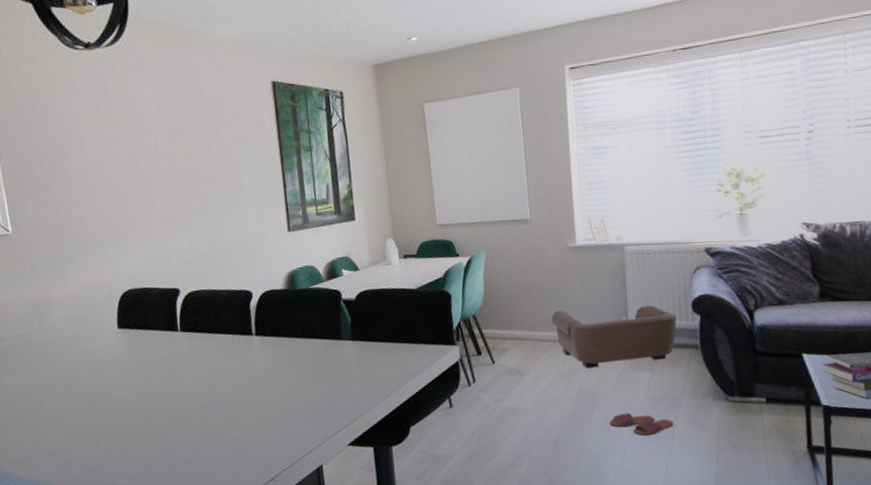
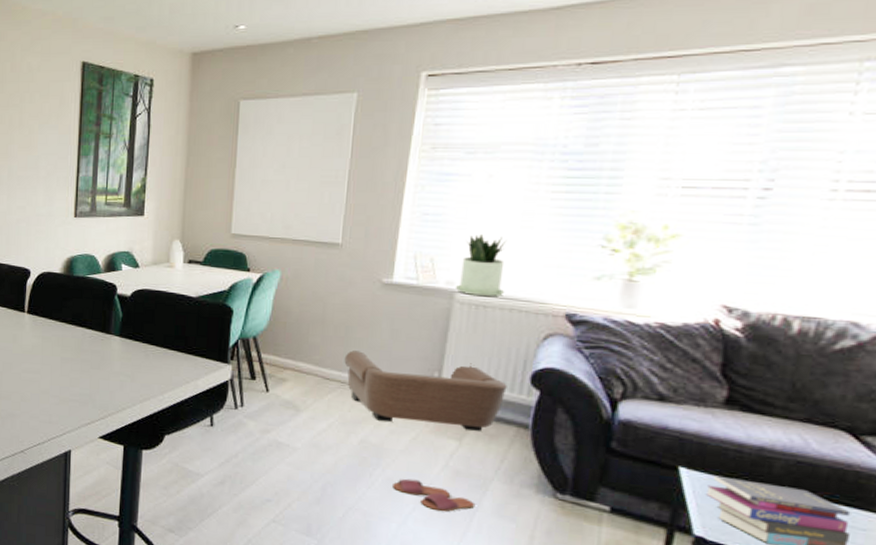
planter: none [623,194,660,246] -> present [455,234,505,297]

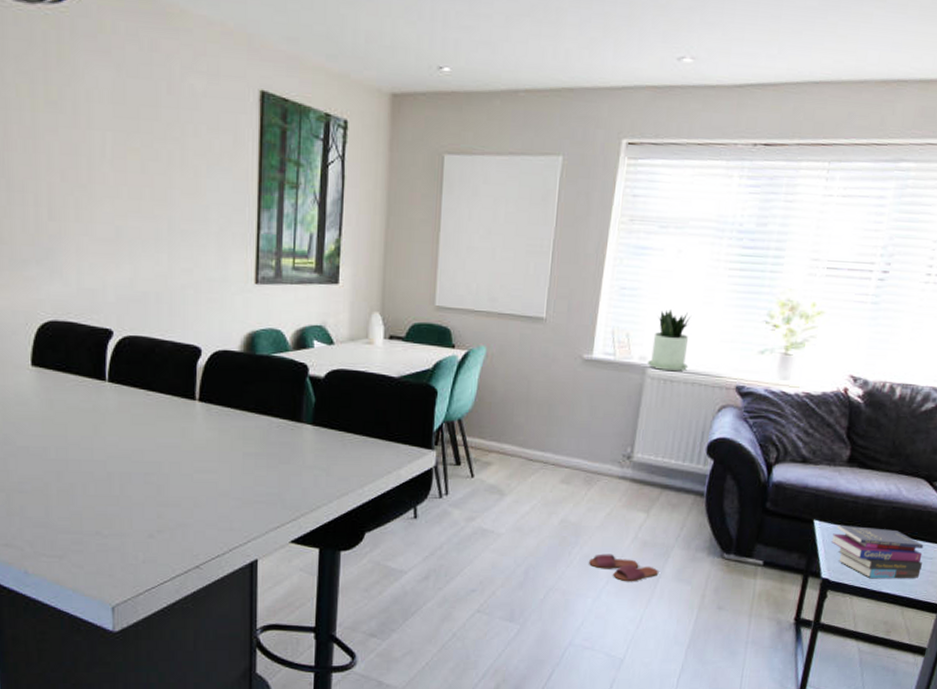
dog bed: present [344,350,507,431] -> none [547,429,688,502]

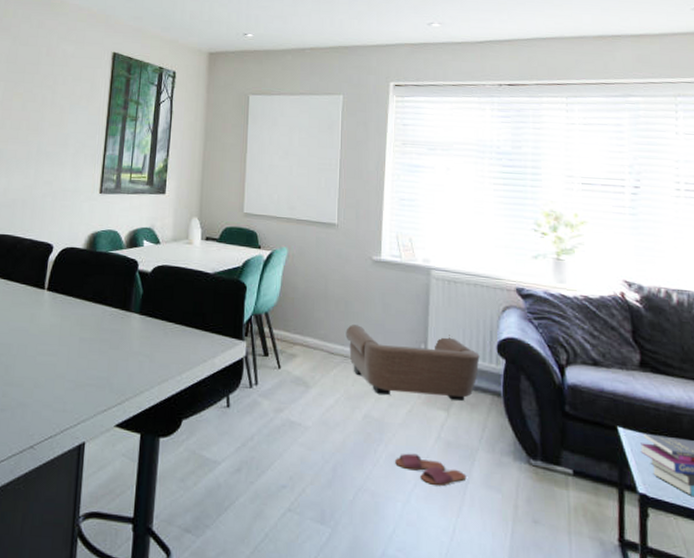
dog bed: none [547,429,688,502] -> present [345,325,480,401]
planter: present [647,310,690,372] -> none [430,218,469,274]

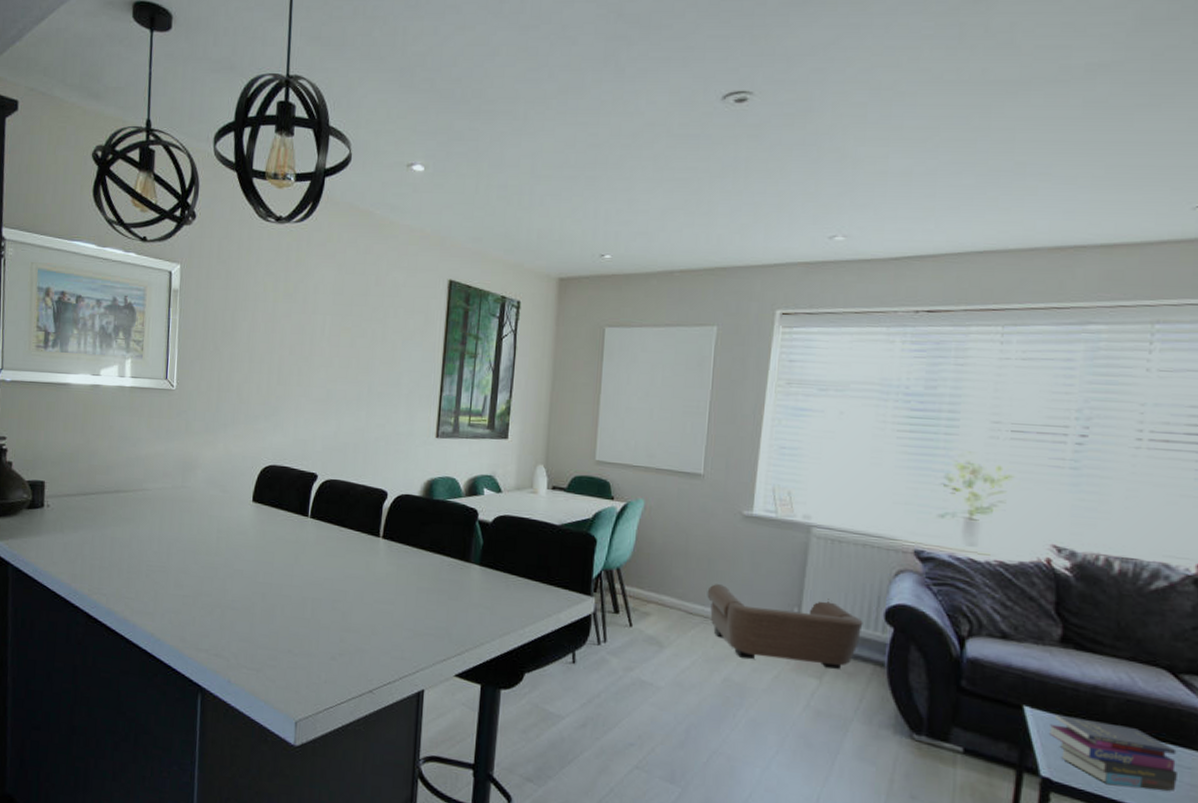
slippers: present [395,453,467,485] -> none [756,719,837,754]

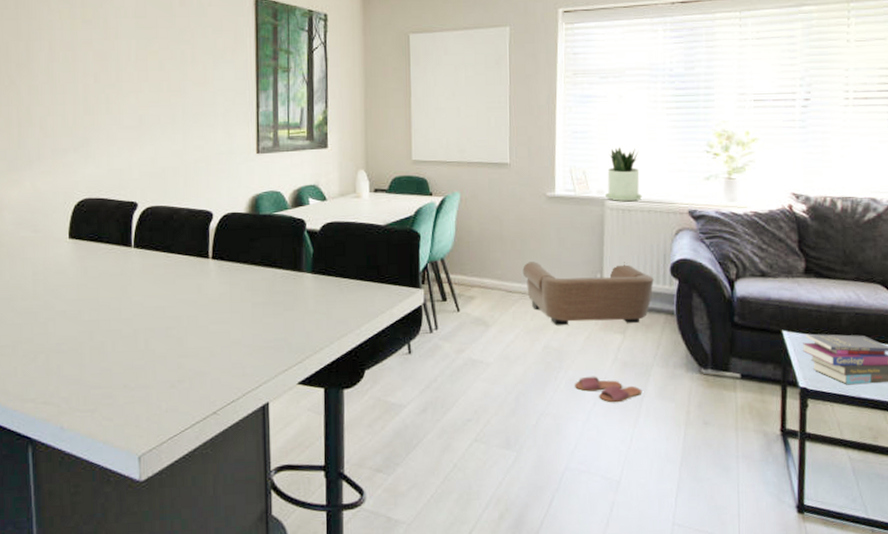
slippers: none [756,719,837,754] -> present [575,376,642,402]
planter: none [811,469,858,532] -> present [604,147,643,202]

